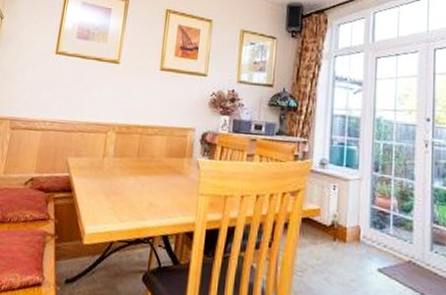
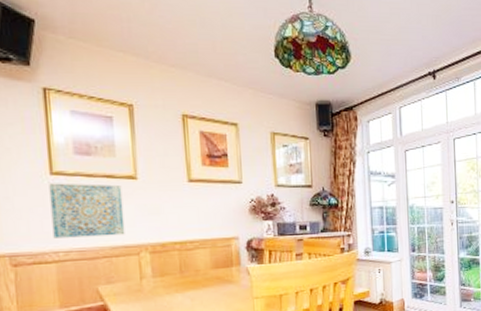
wall art: none [45,61,106,113] -> present [49,183,125,238]

